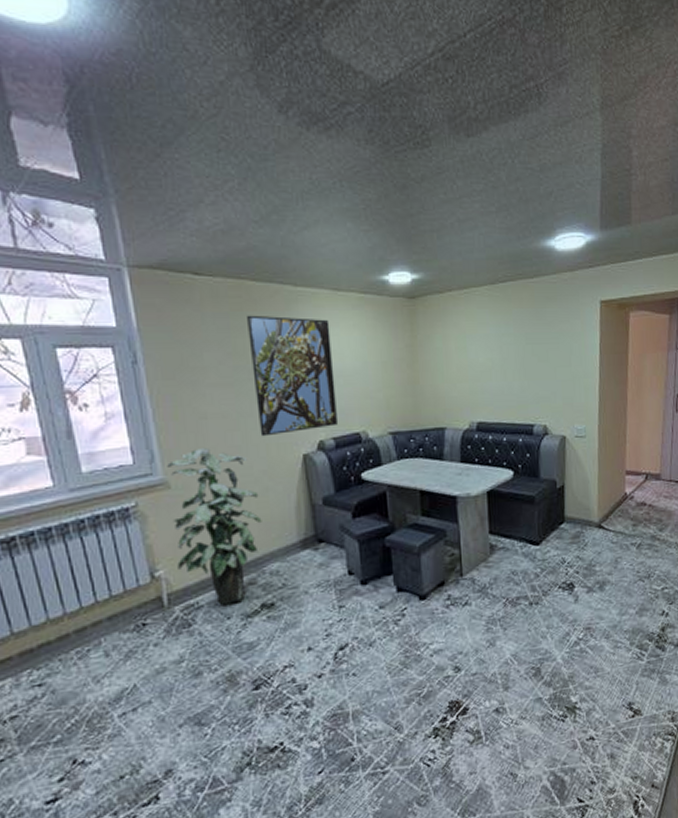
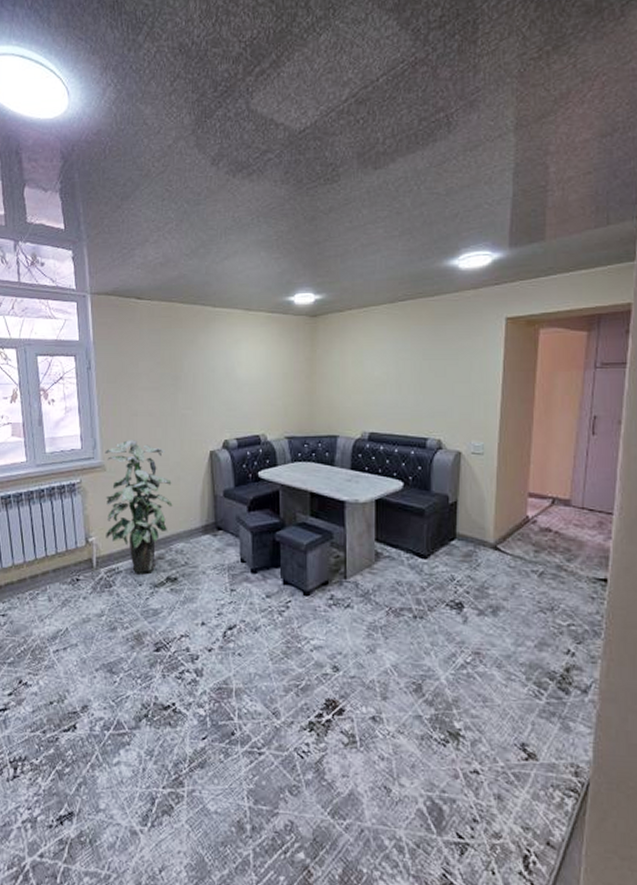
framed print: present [247,315,337,437] -> none [174,331,241,434]

